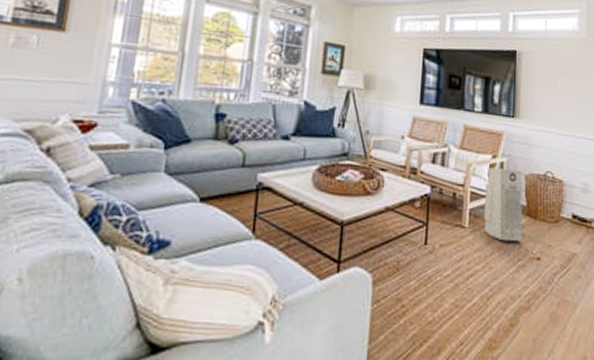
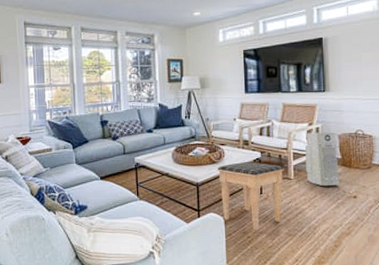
footstool: none [371,197,457,297] -> present [217,162,284,230]

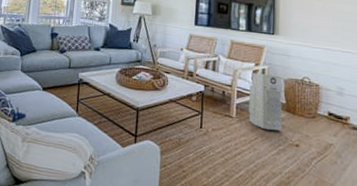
footstool: present [217,162,284,230] -> none [159,93,226,166]

